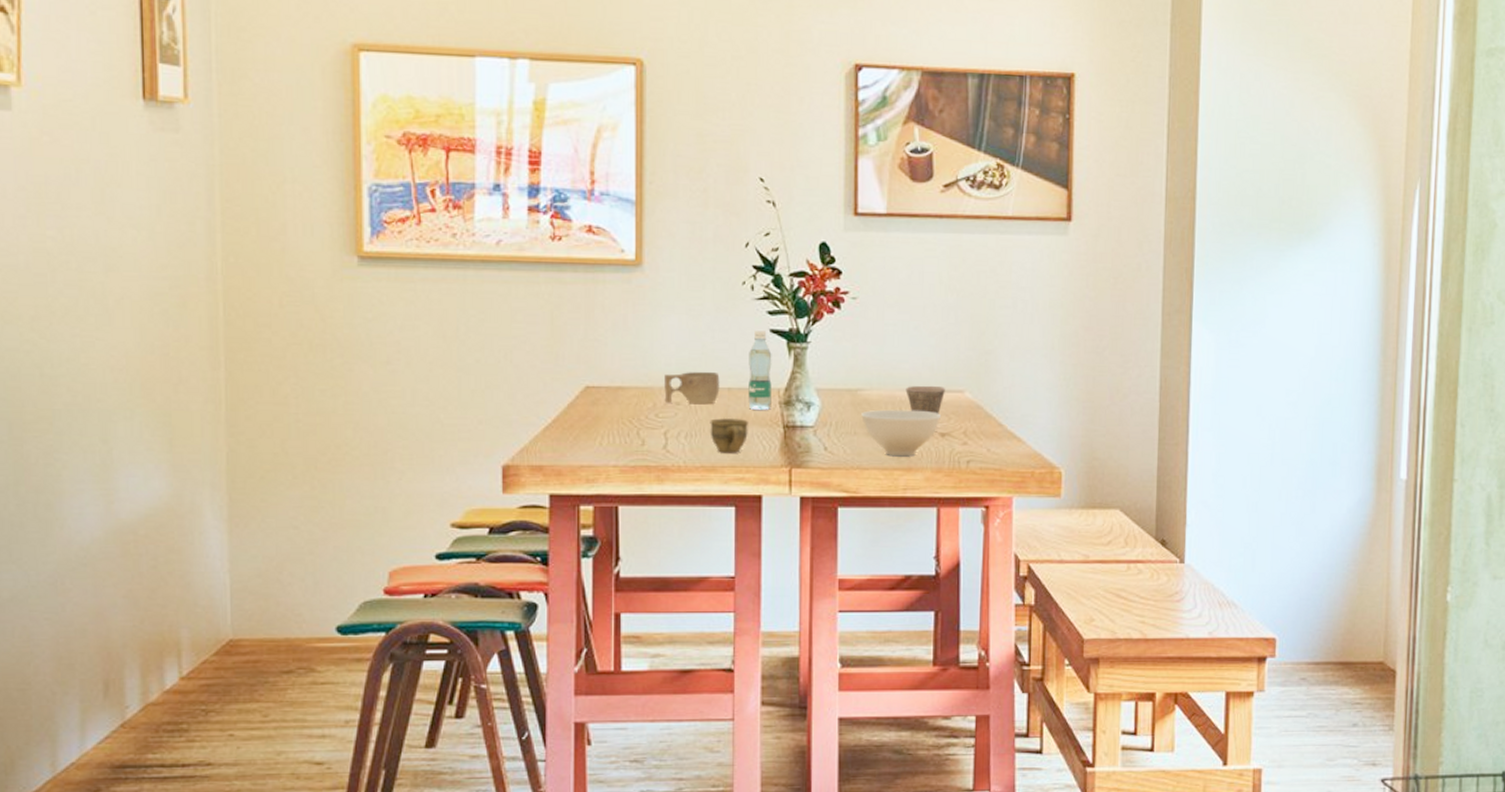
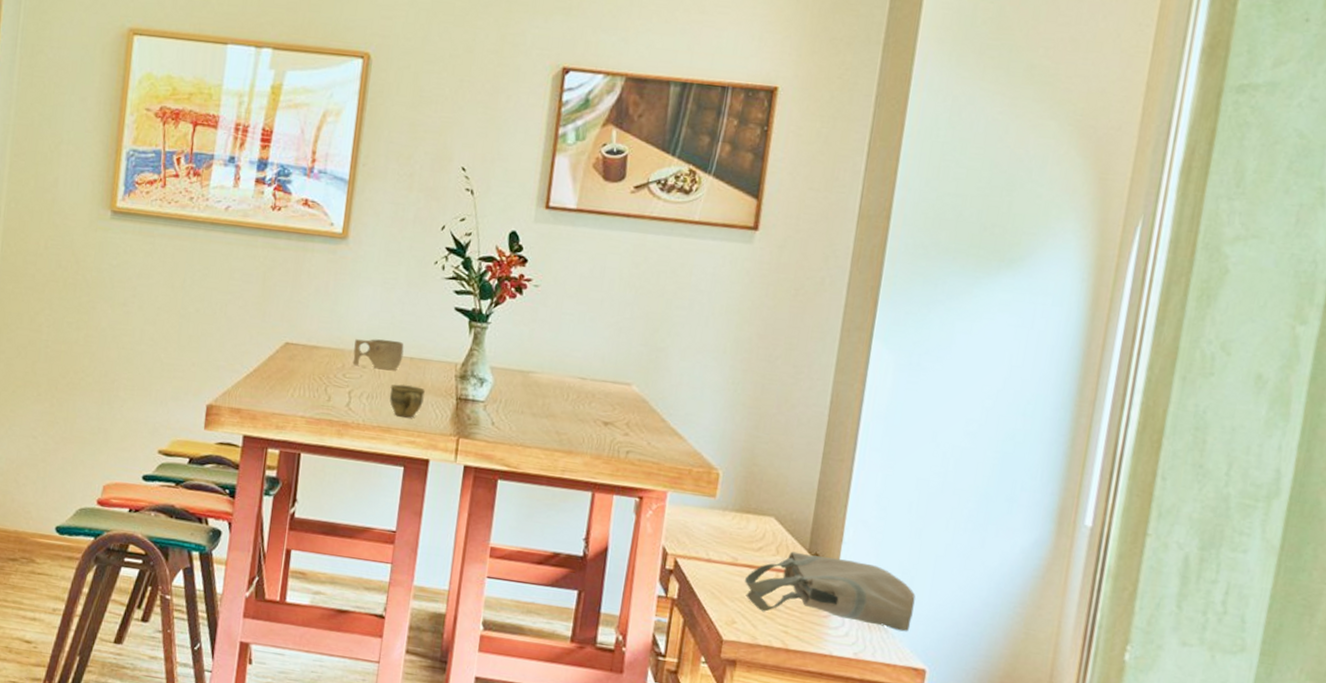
bottle: present [748,331,772,410] -> none [427,307,454,382]
bowl: present [861,409,942,456] -> none [530,392,607,440]
cup: present [905,385,945,414] -> none [575,374,613,404]
tote bag: none [1097,541,1259,605] -> present [744,551,916,632]

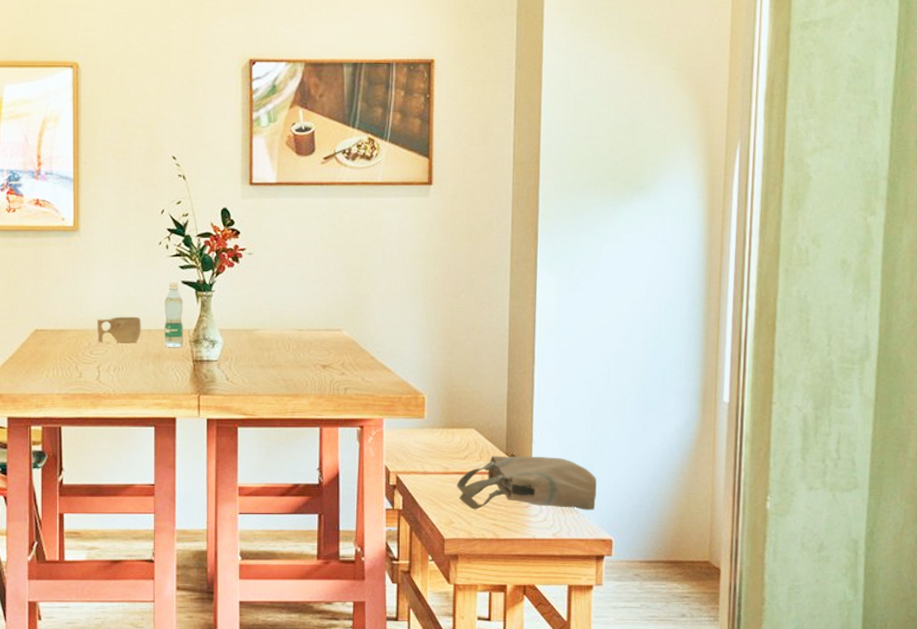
cup: present [389,384,425,418] -> none [134,355,164,383]
bottle: none [427,307,454,382] -> present [164,282,183,347]

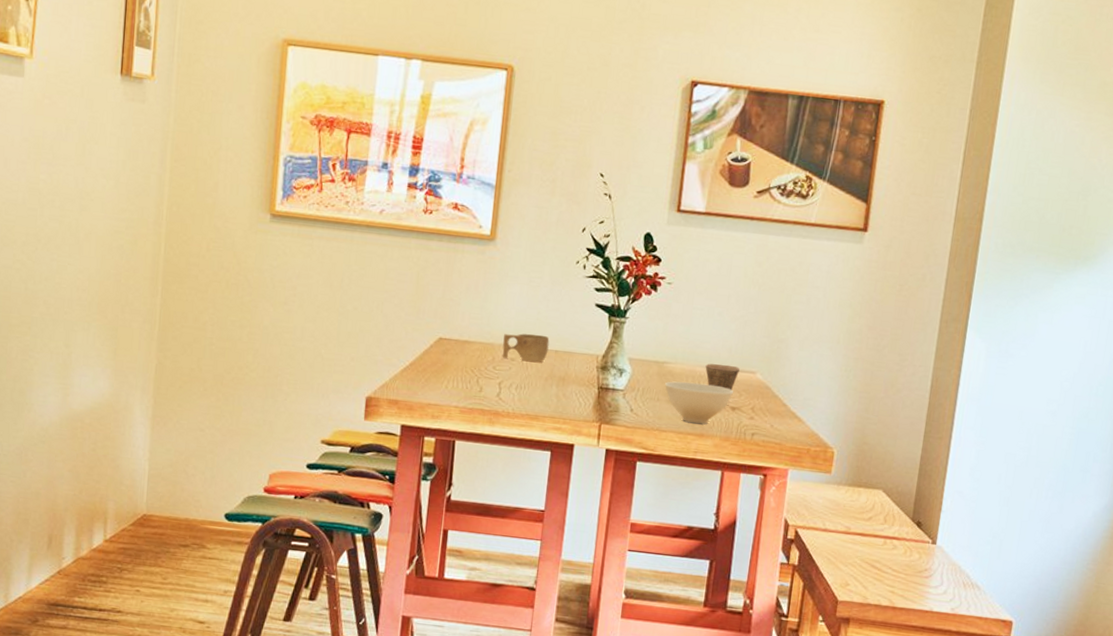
bottle: present [164,282,183,347] -> none [571,304,595,372]
bowl: none [257,346,323,384] -> present [665,381,734,424]
cup: none [293,325,326,349] -> present [705,363,740,390]
tote bag: present [456,455,597,510] -> none [856,520,1004,589]

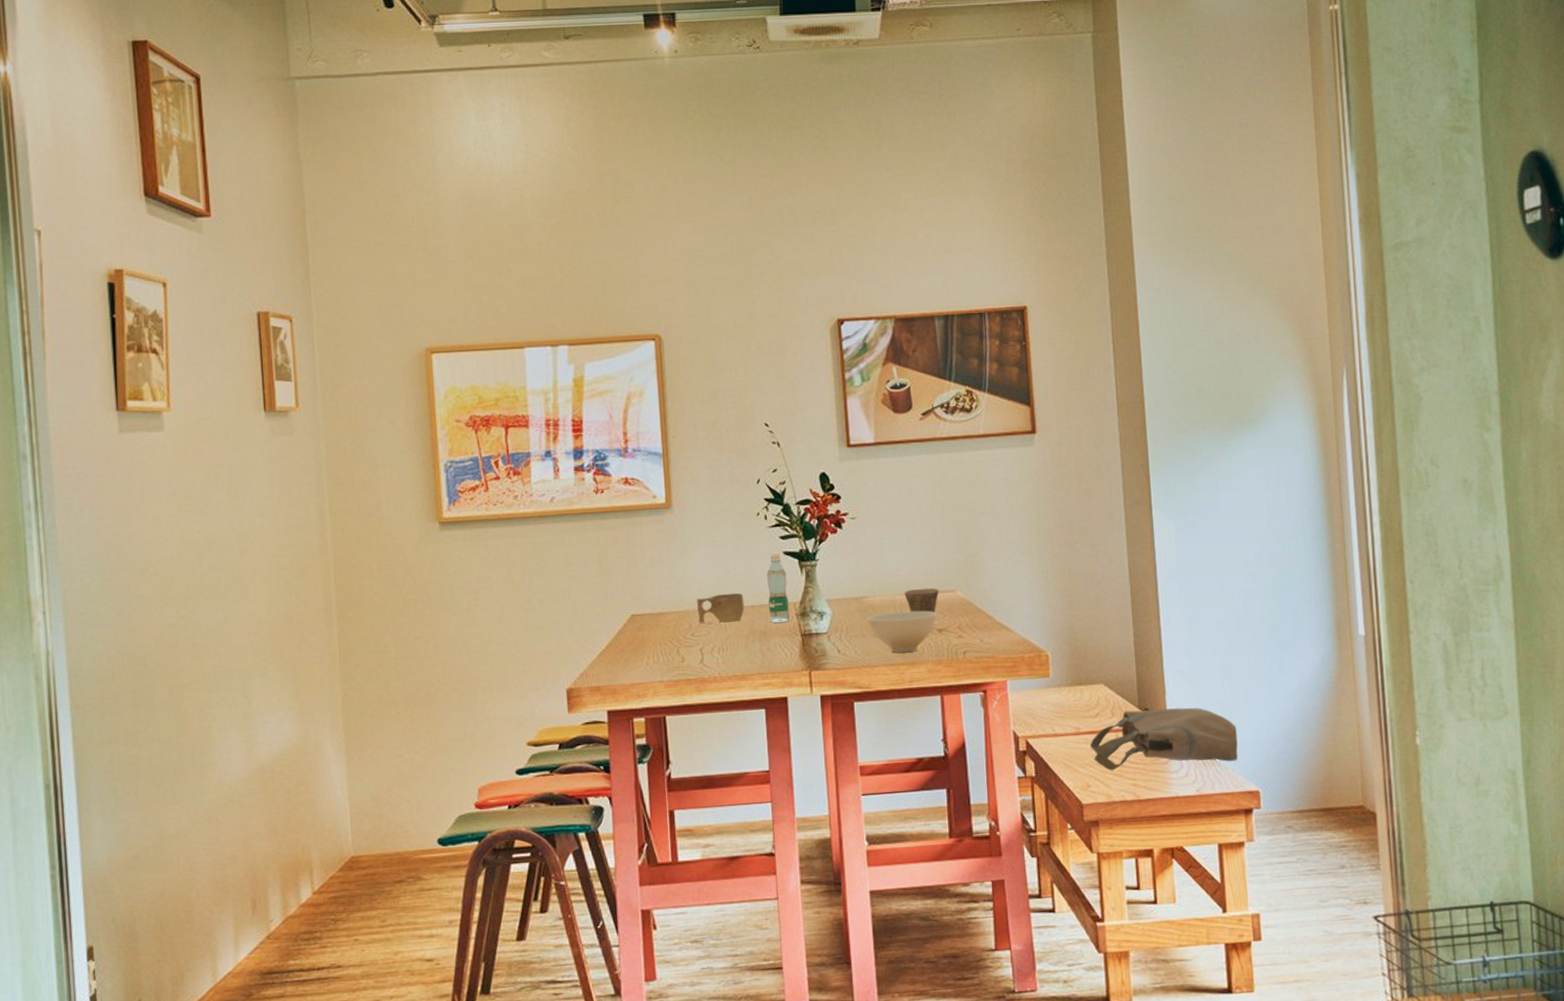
bottle: none [571,304,595,372] -> present [767,553,790,623]
tote bag: none [856,520,1004,589] -> present [1089,707,1238,771]

